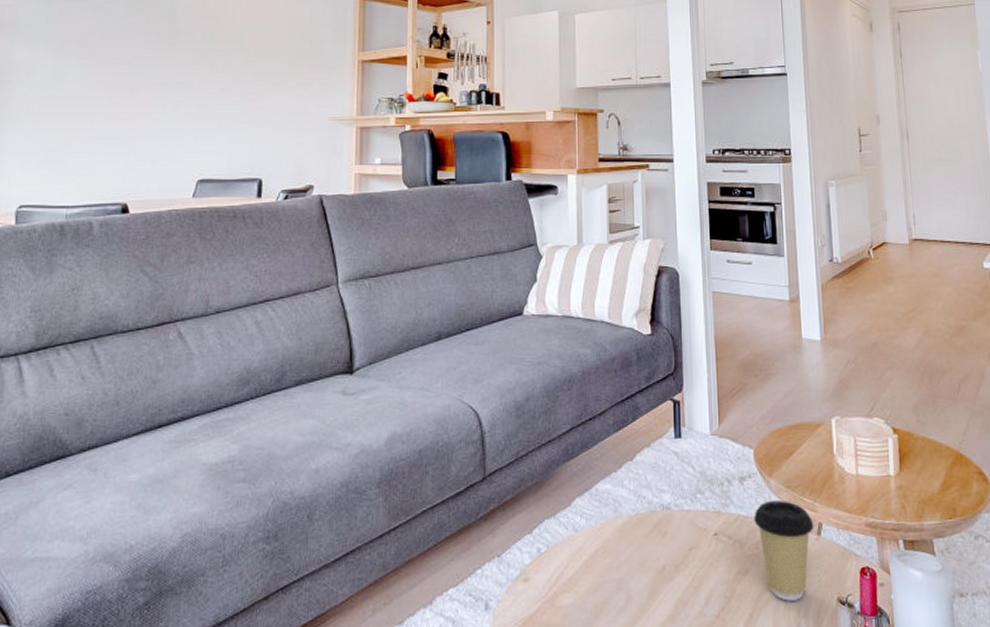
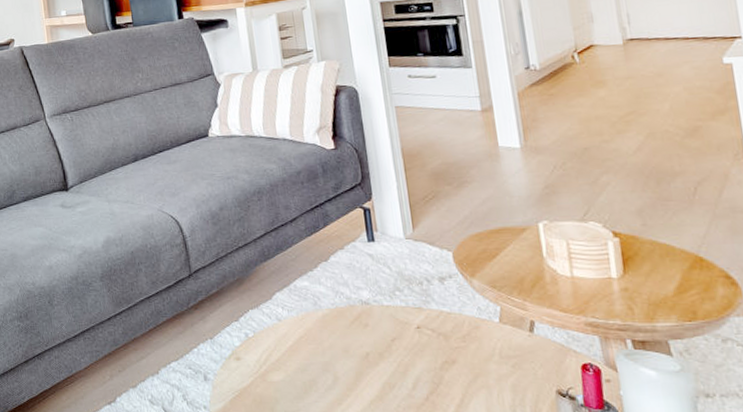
coffee cup: present [754,500,814,601] -> none [457,298,526,390]

